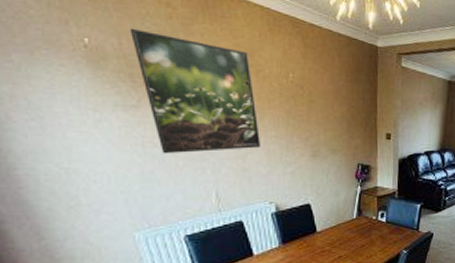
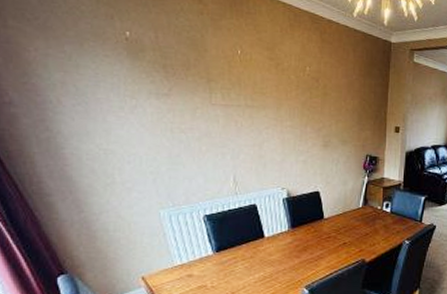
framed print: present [129,28,260,154] -> none [165,22,276,140]

